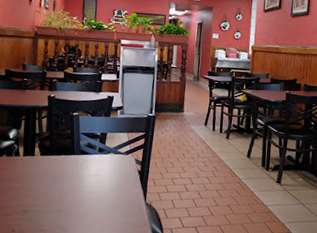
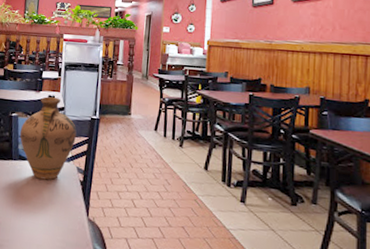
jug: none [81,97,135,172] -> present [19,97,77,180]

